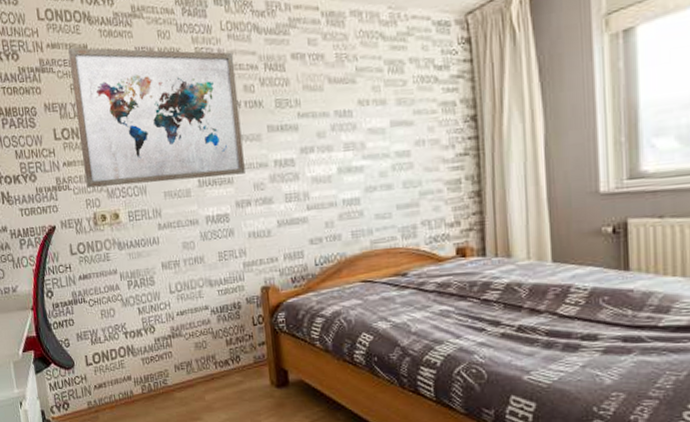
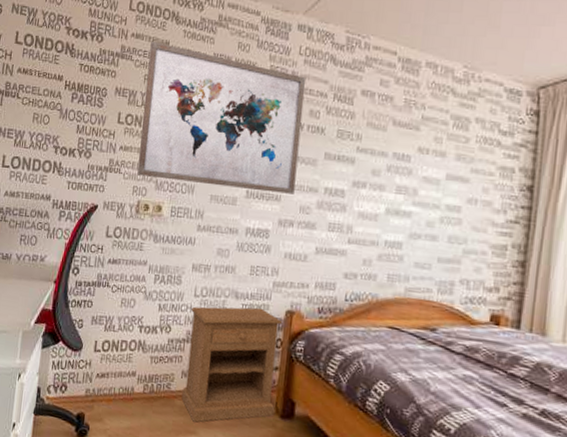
nightstand: none [170,290,269,409] -> present [181,306,282,423]

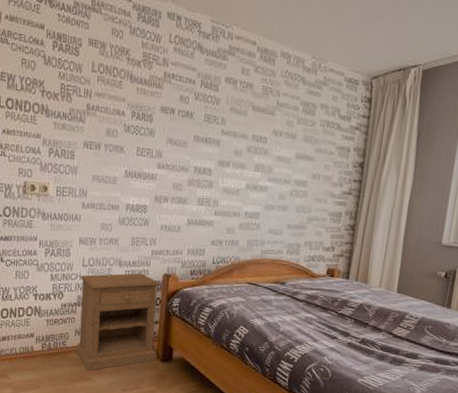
wall art: present [137,41,307,194] -> none [22,24,177,173]

